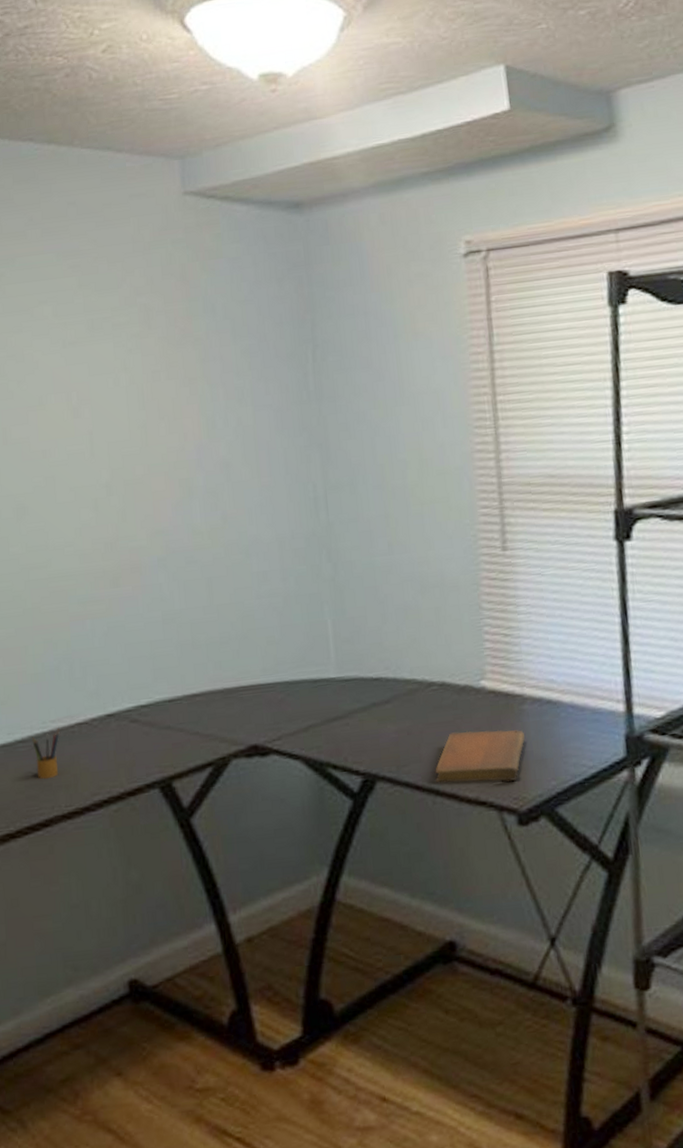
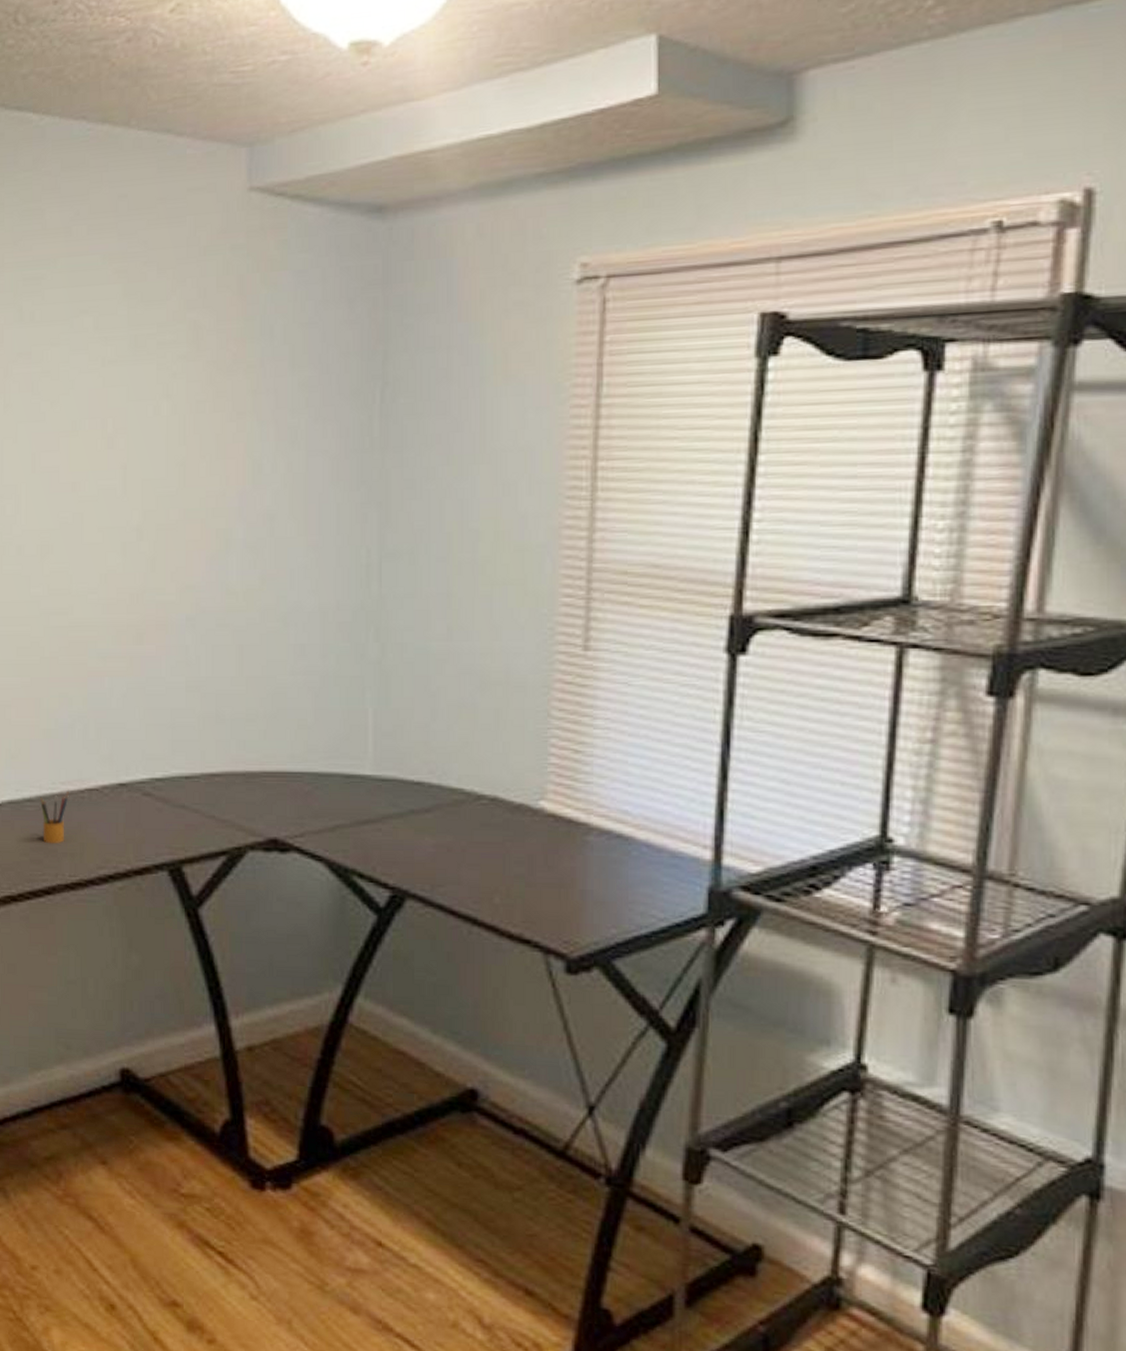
notebook: present [435,730,526,783] -> none [473,856,586,923]

